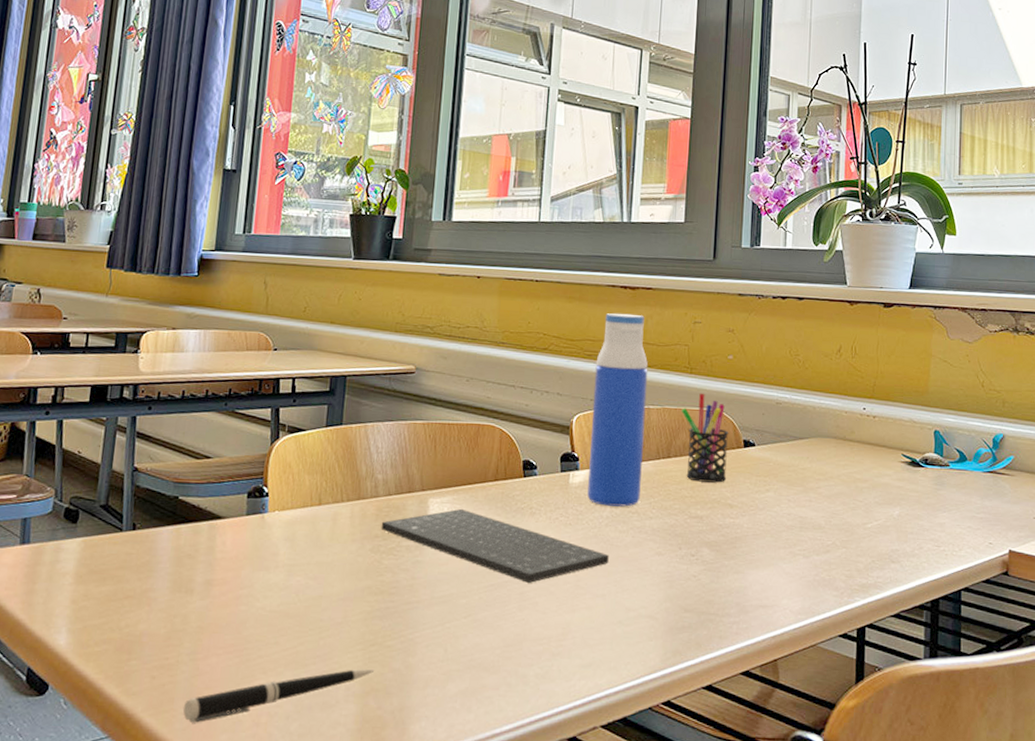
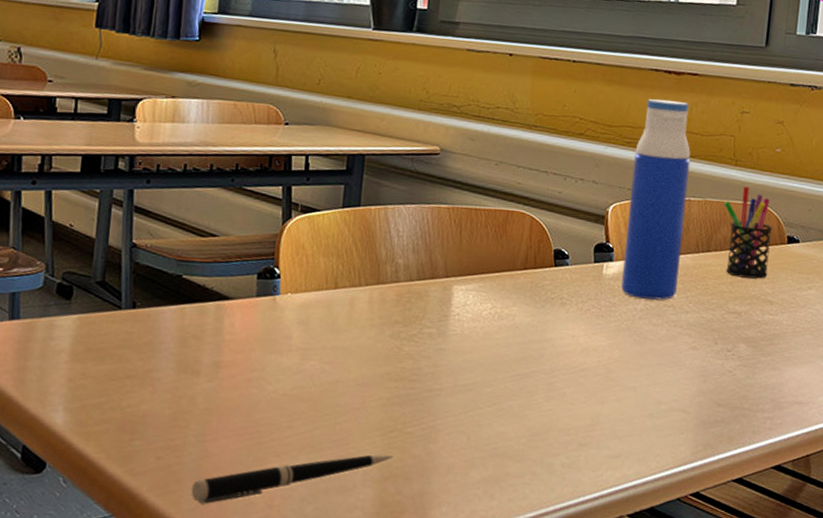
keyboard: present [381,508,609,583] -> none [401,296,642,374]

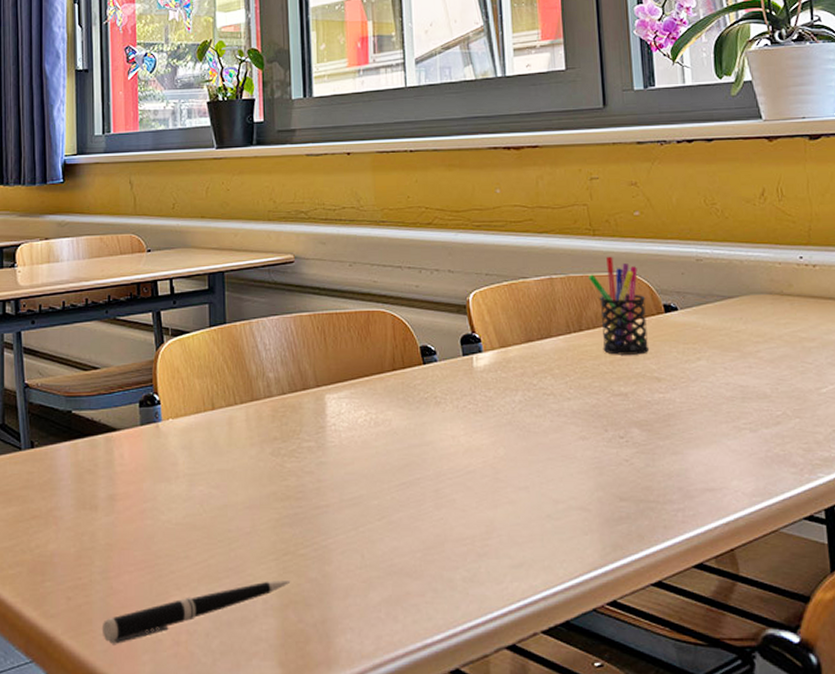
water bottle: present [621,99,691,300] -> none [486,176,554,389]

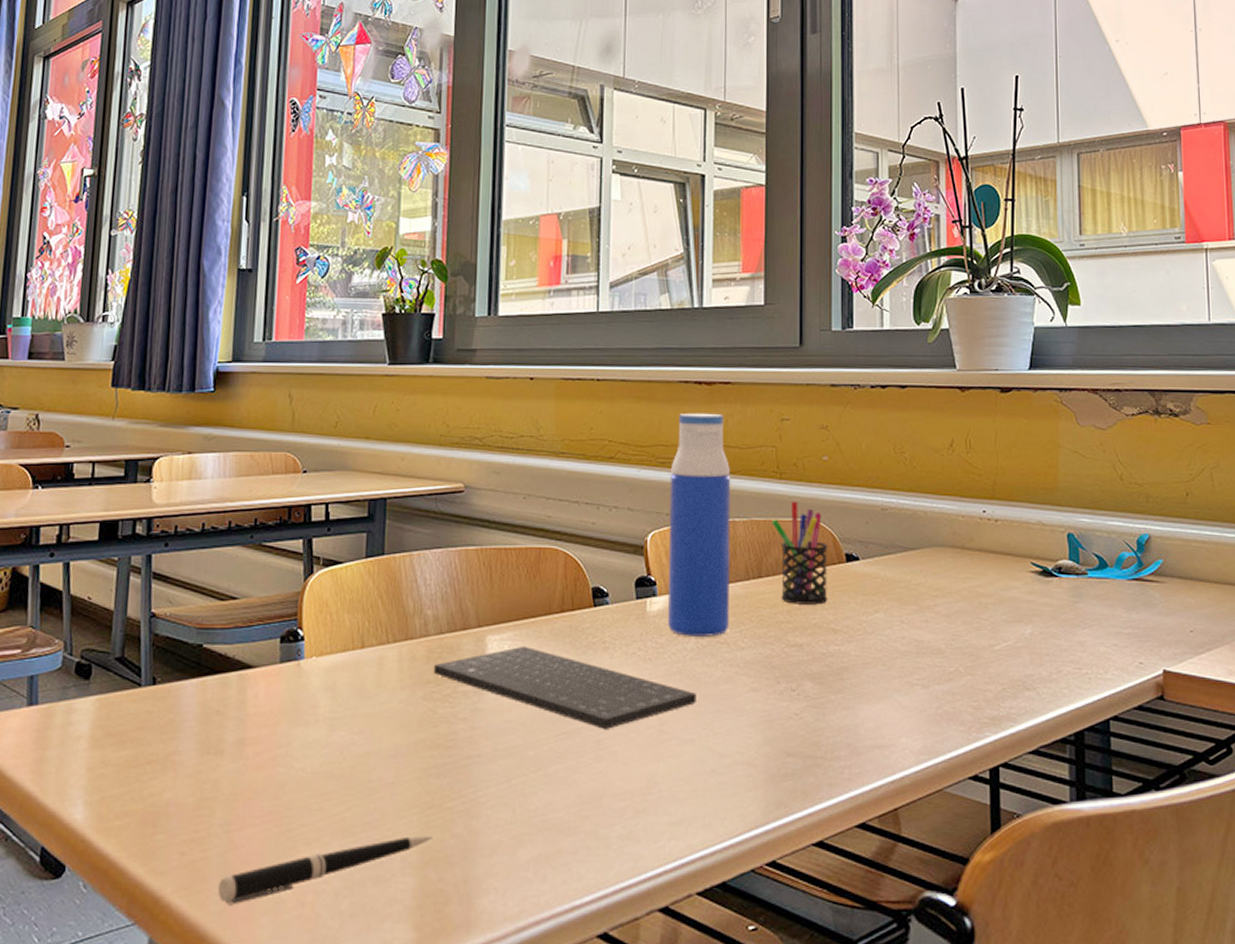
keyboard: none [279,403,528,479] -> present [433,645,696,729]
water bottle: none [486,176,554,389] -> present [668,413,731,637]

